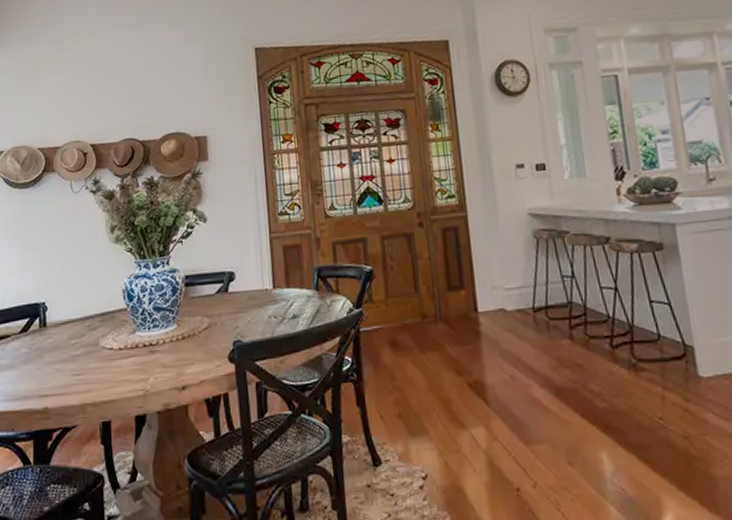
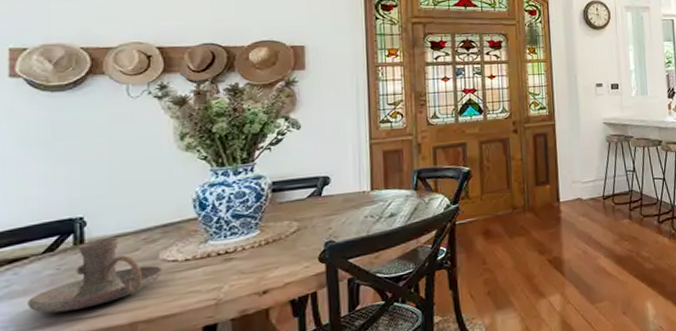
candle holder: none [11,323,103,388] -> present [28,237,163,314]

